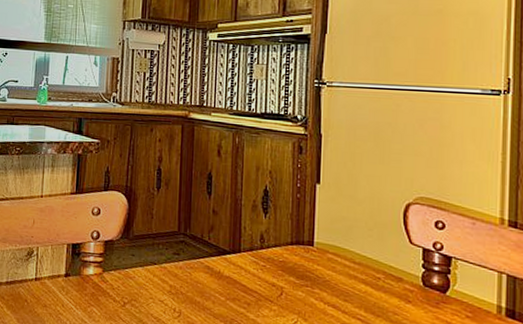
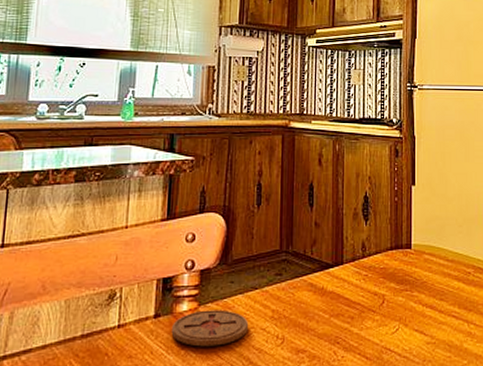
coaster: none [79,276,148,310] -> present [171,309,249,347]

